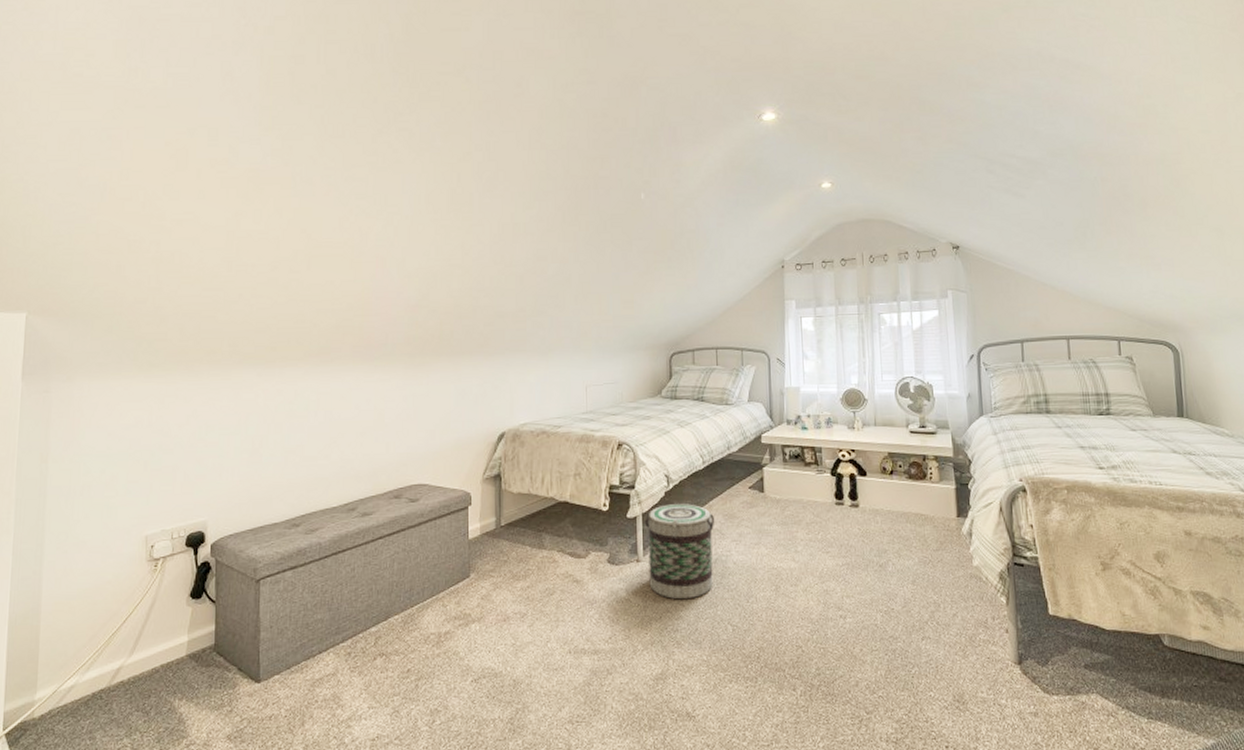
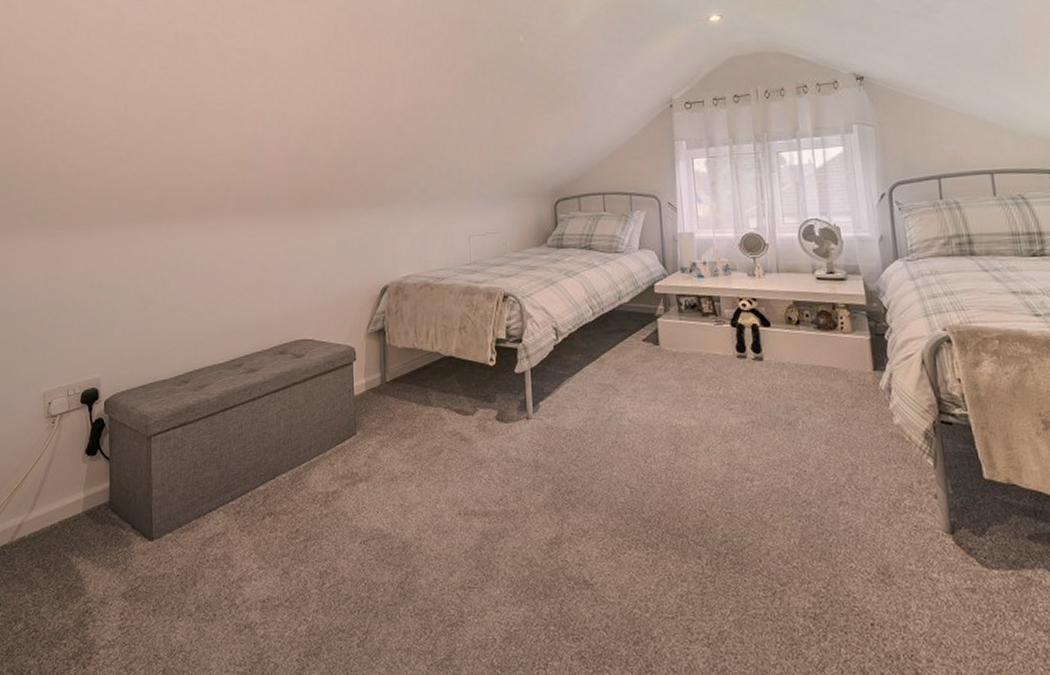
basket: present [645,504,715,600] -> none [534,358,608,460]

